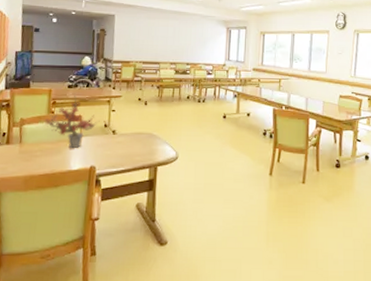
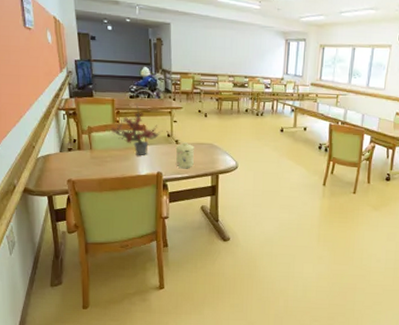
mug: none [112,132,132,162] -> present [175,142,194,169]

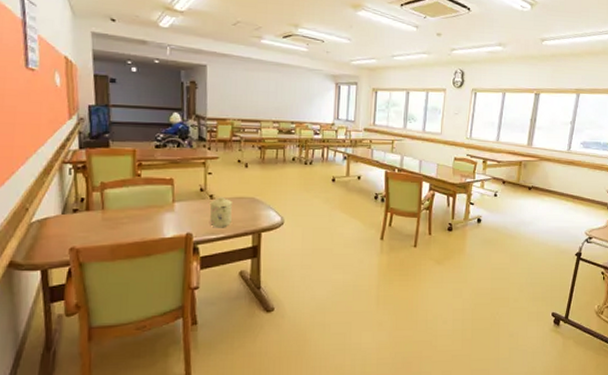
potted plant: present [110,104,163,156] -> none [129,154,195,215]

